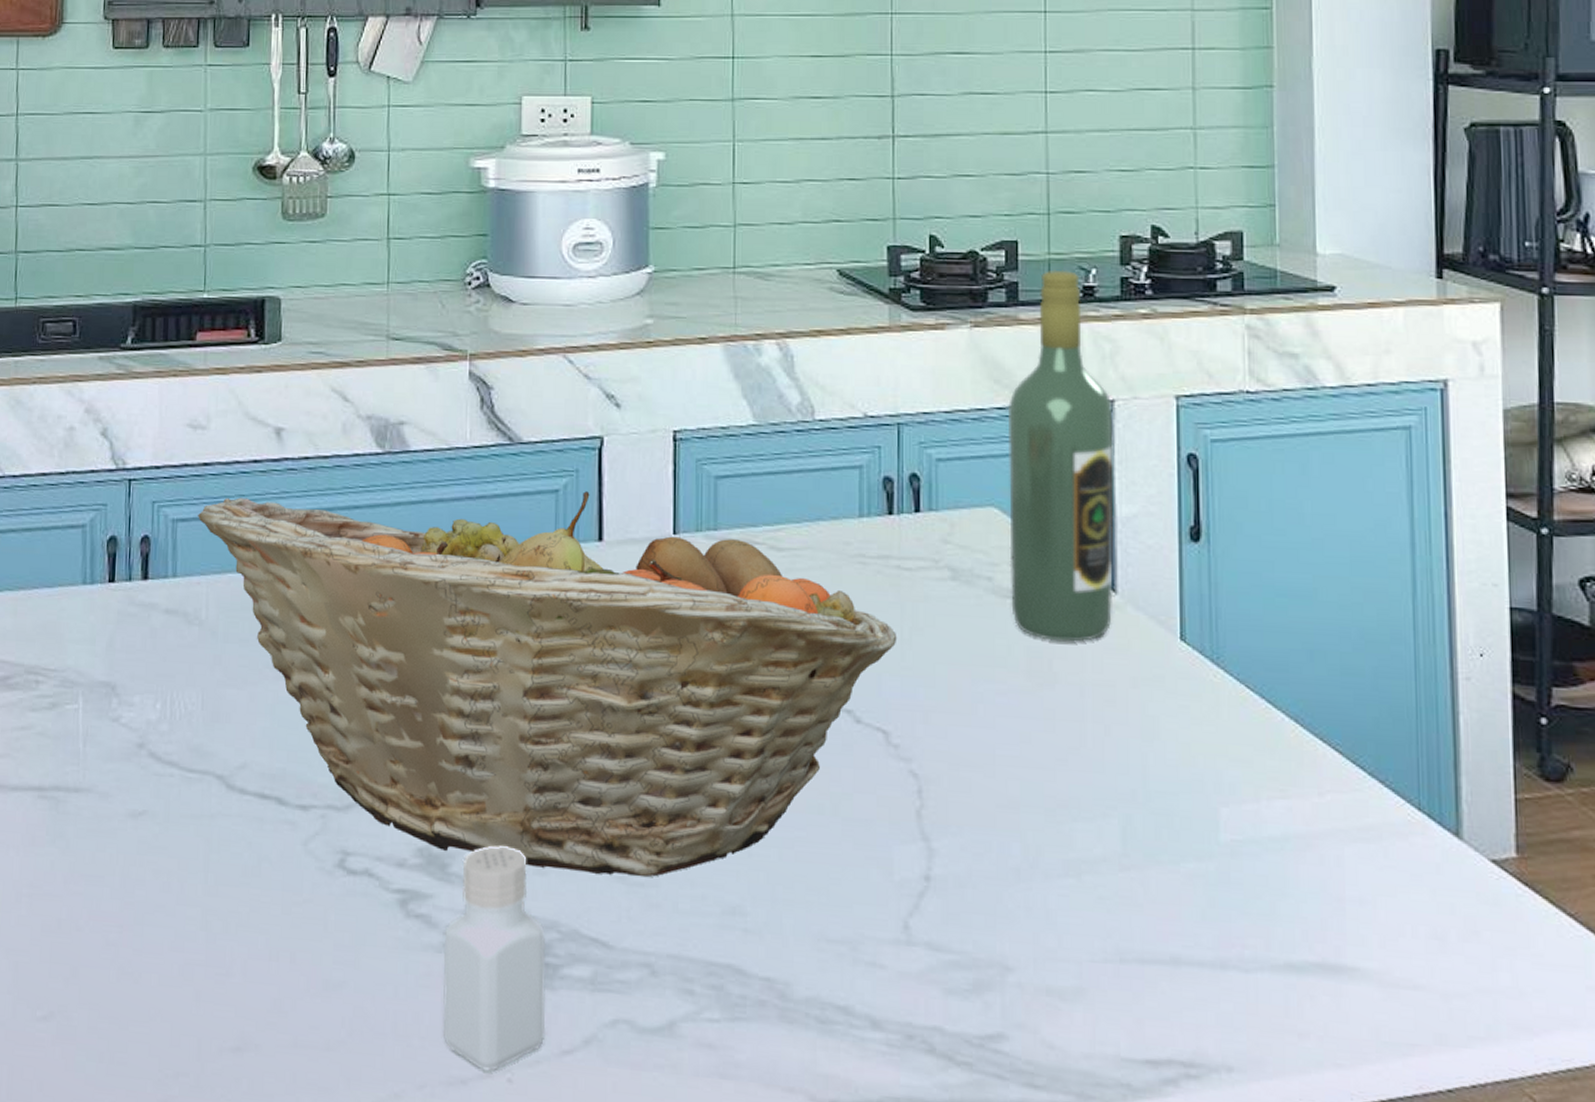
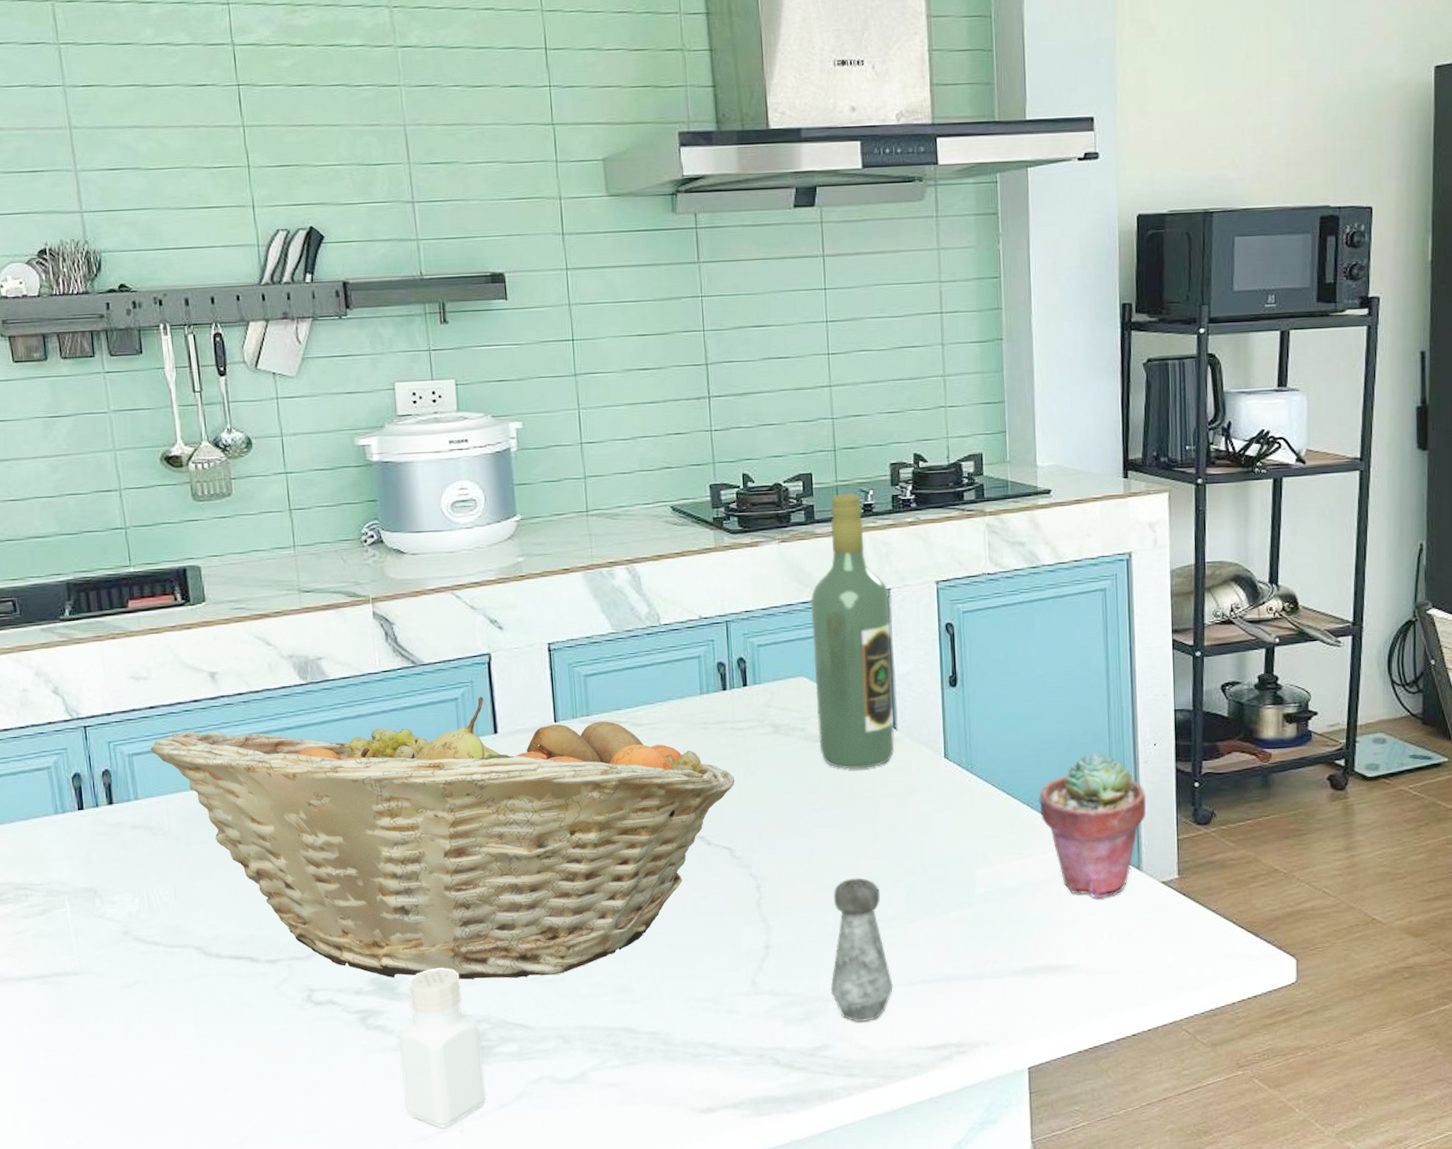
salt shaker: none [1010,795,1098,1009] -> present [830,878,893,1022]
potted succulent: none [1311,656,1469,873] -> present [1038,752,1147,899]

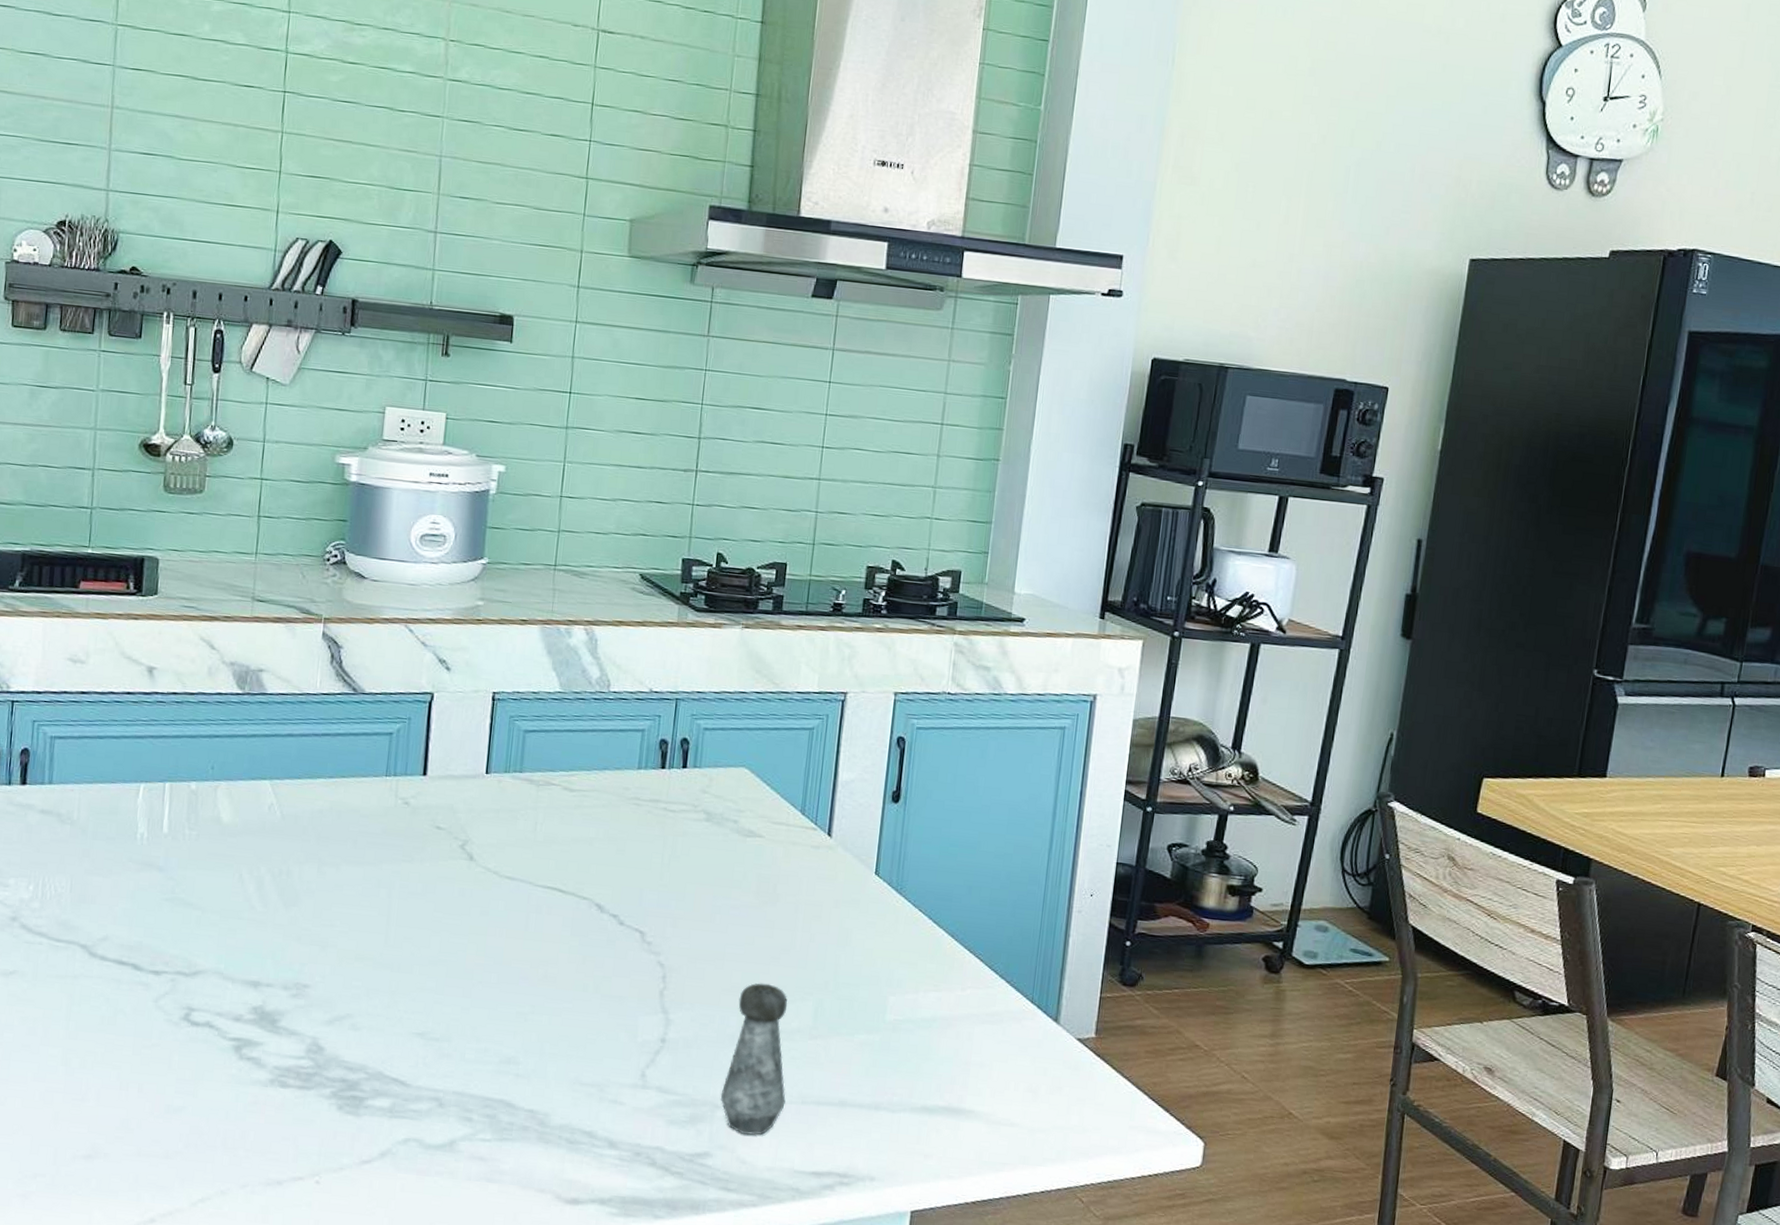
fruit basket: present [150,697,735,980] -> none [74,722,659,1034]
pepper shaker: present [398,968,486,1128] -> none [265,1006,355,1175]
wine bottle: present [811,493,895,770] -> none [750,588,846,872]
potted succulent: present [1038,752,1147,899] -> none [963,893,1075,1046]

